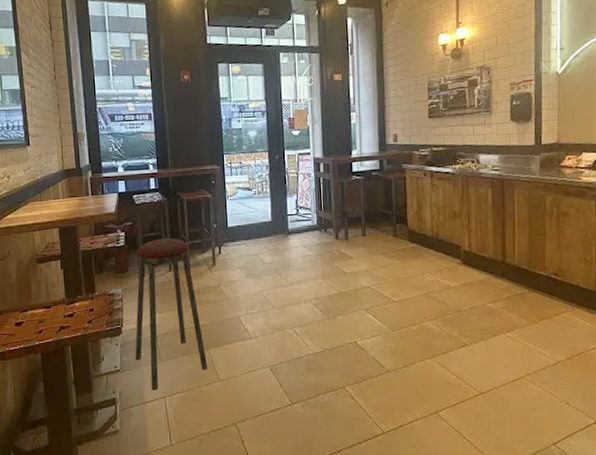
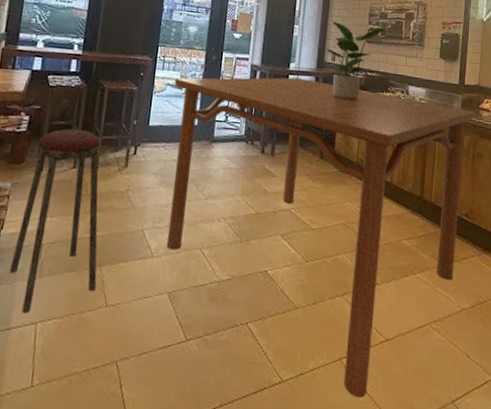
dining table: none [243,163,557,444] -> present [166,77,476,398]
potted plant: none [387,101,446,178] -> present [326,20,384,100]

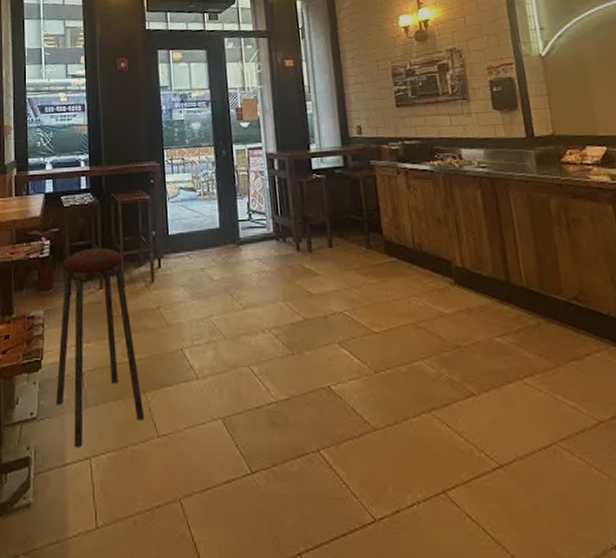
dining table: present [166,77,476,398] -> none [186,160,576,542]
potted plant: present [326,20,384,100] -> none [349,88,415,176]

